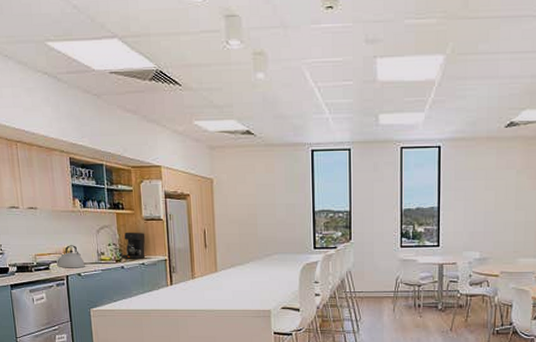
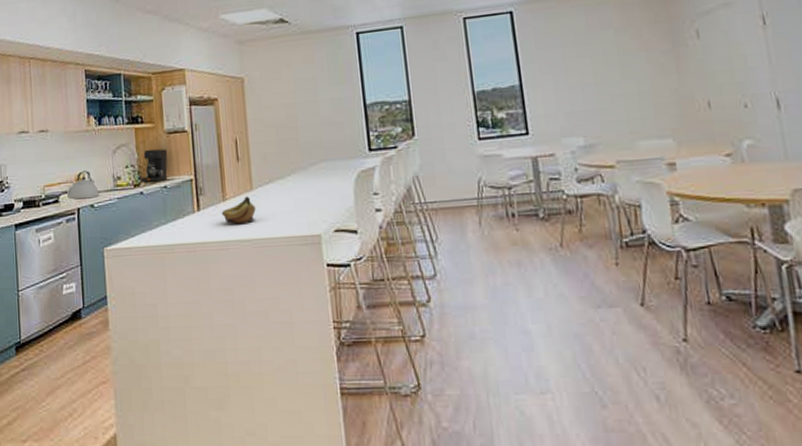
fruit: none [190,276,219,298] -> present [221,196,256,225]

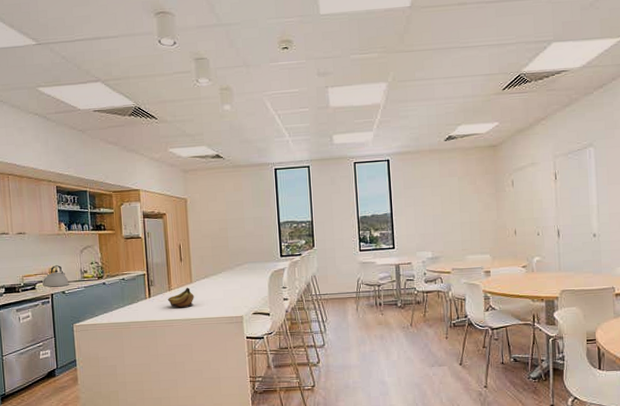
coffee maker: present [140,148,168,183] -> none [103,250,126,276]

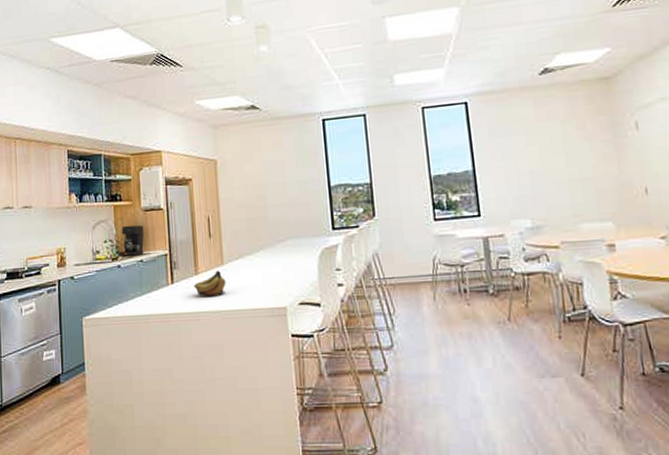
kettle: present [43,265,69,287] -> none [49,244,79,272]
coffee maker: none [103,250,126,276] -> present [118,225,144,257]

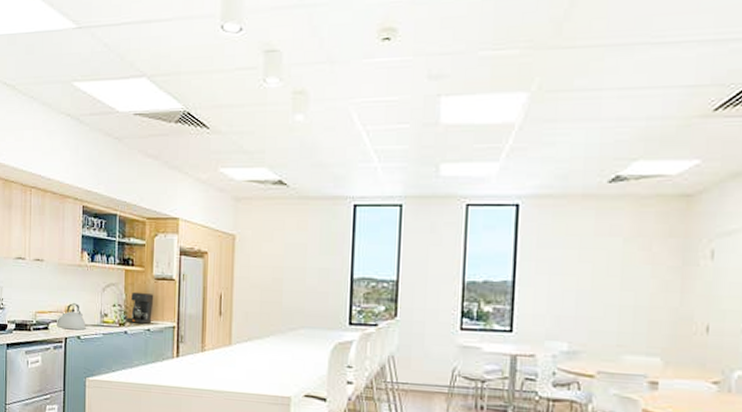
kettle: none [49,244,79,272] -> present [57,303,86,330]
fruit: present [193,270,226,297] -> none [198,350,232,377]

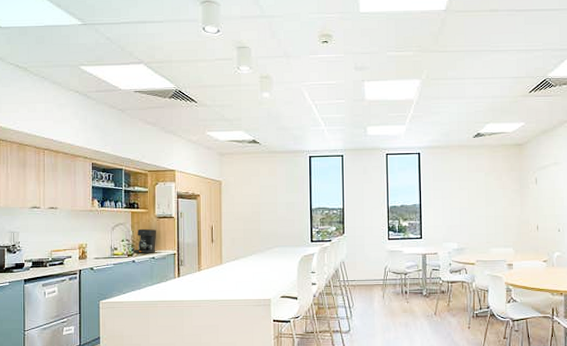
kettle: present [57,303,86,330] -> none [71,241,98,263]

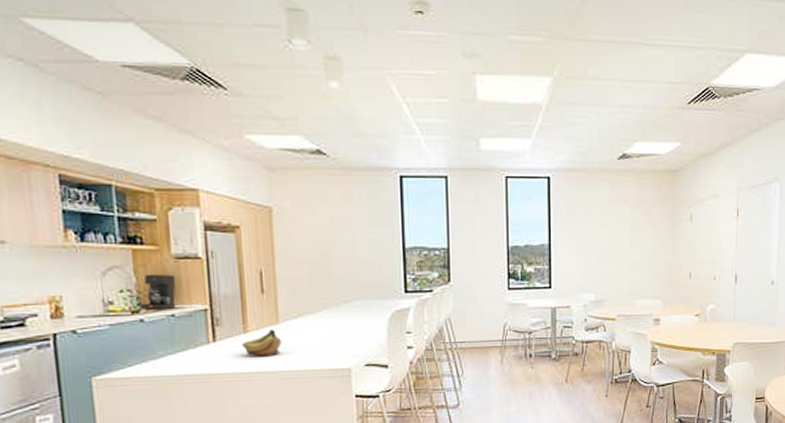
fruit: none [196,268,223,289] -> present [241,329,282,357]

